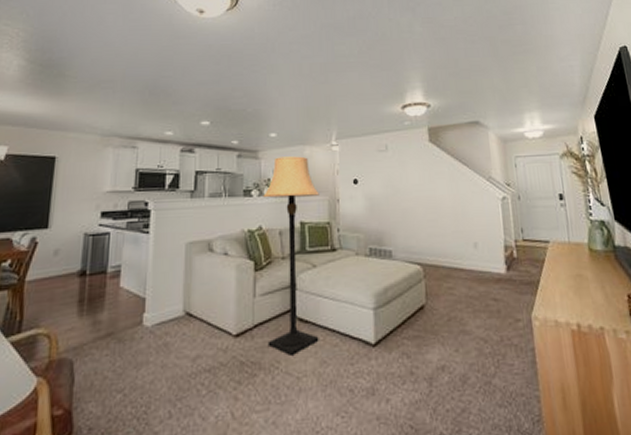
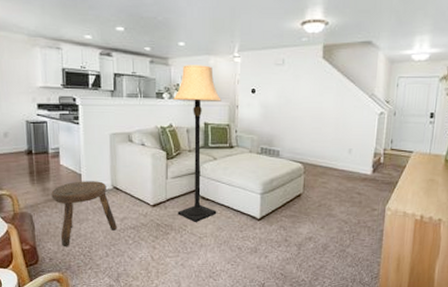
stool: none [103,306,187,408] -> present [51,181,117,247]

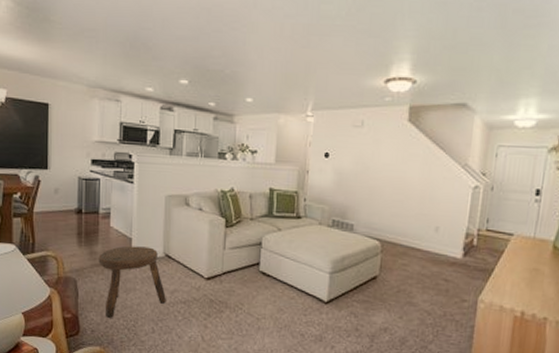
lamp: present [173,65,221,222] -> none [234,123,290,301]

